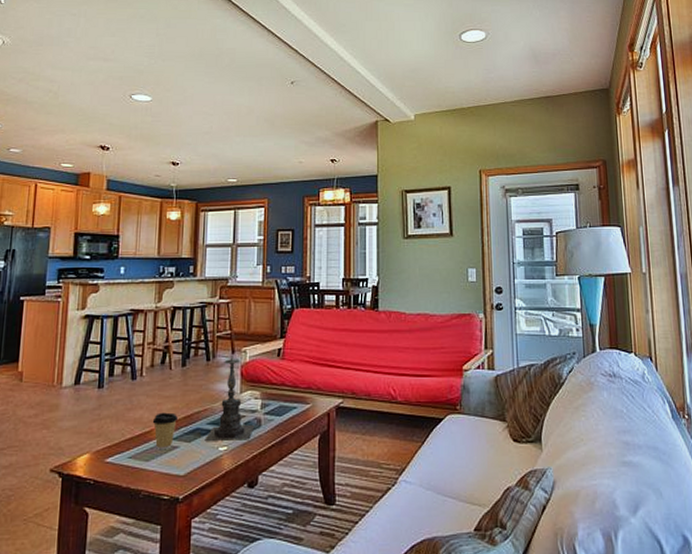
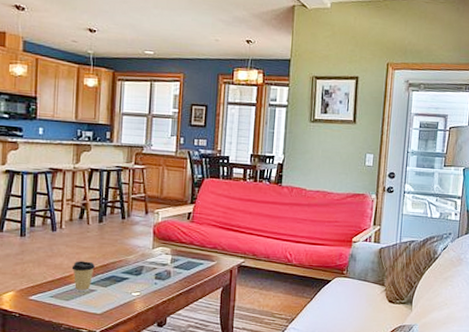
candle holder: present [204,356,255,441] -> none [119,216,165,288]

